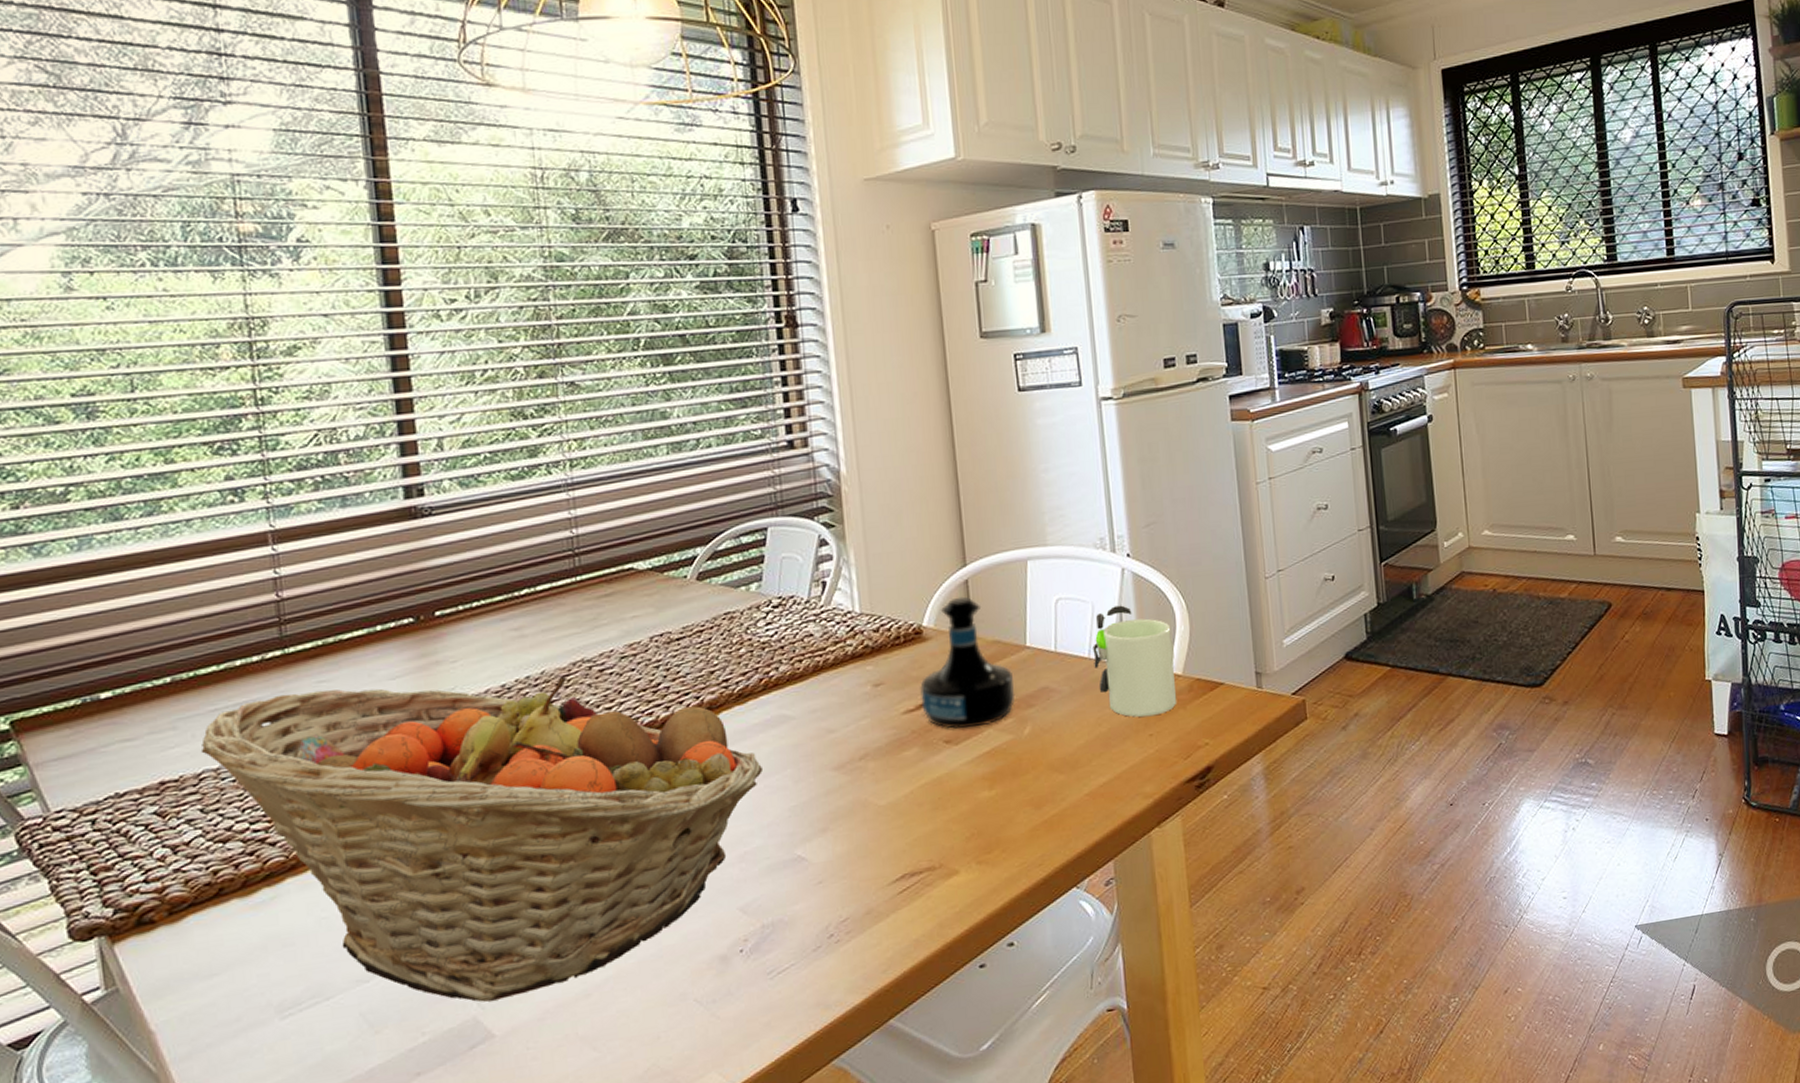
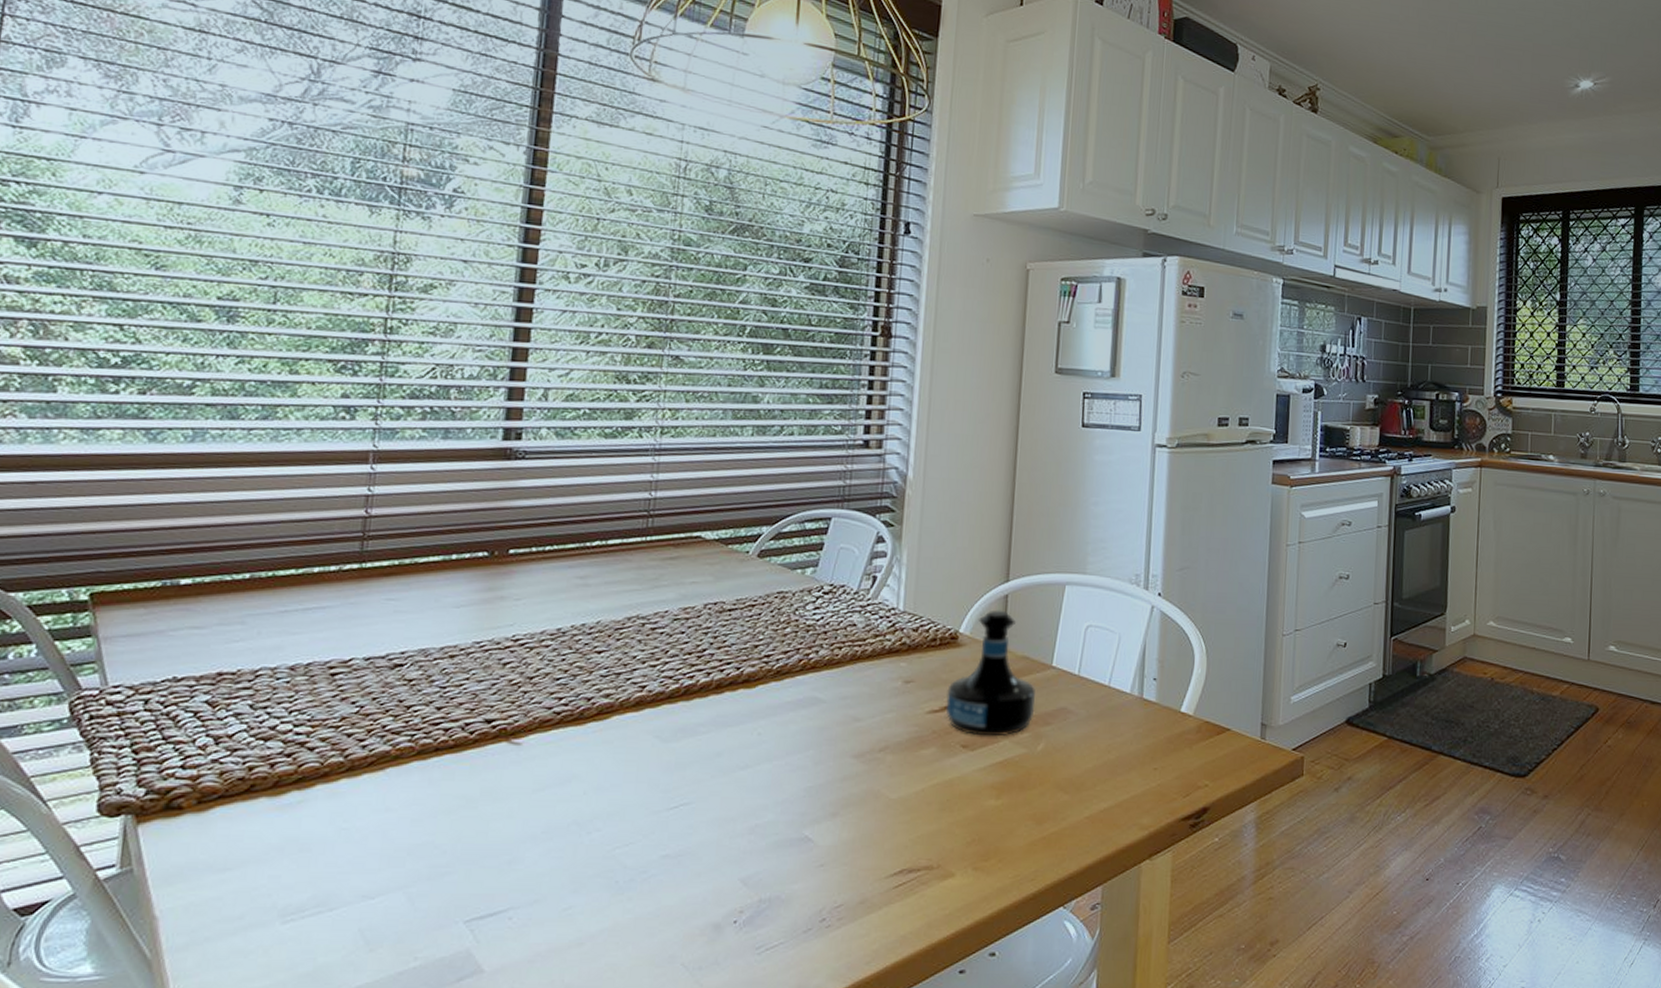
fruit basket: present [200,676,764,1002] -> none [262,606,788,935]
mug: present [1093,605,1177,717] -> none [1112,640,1189,751]

